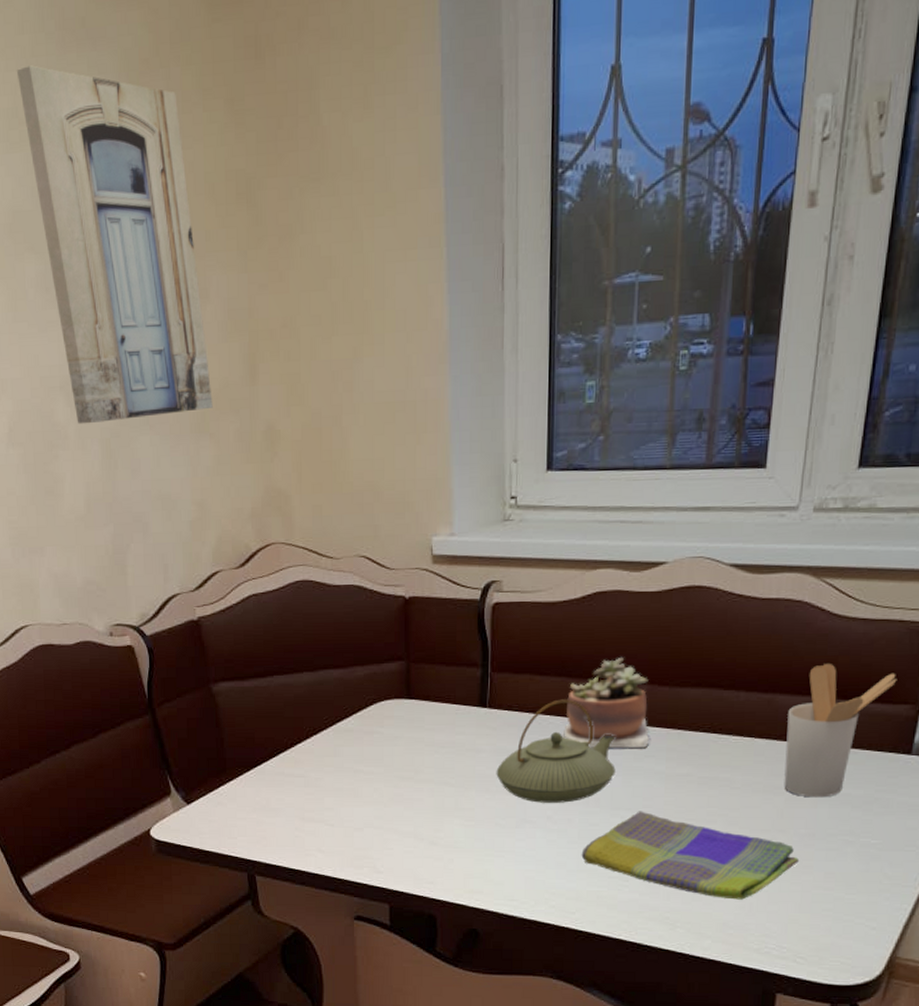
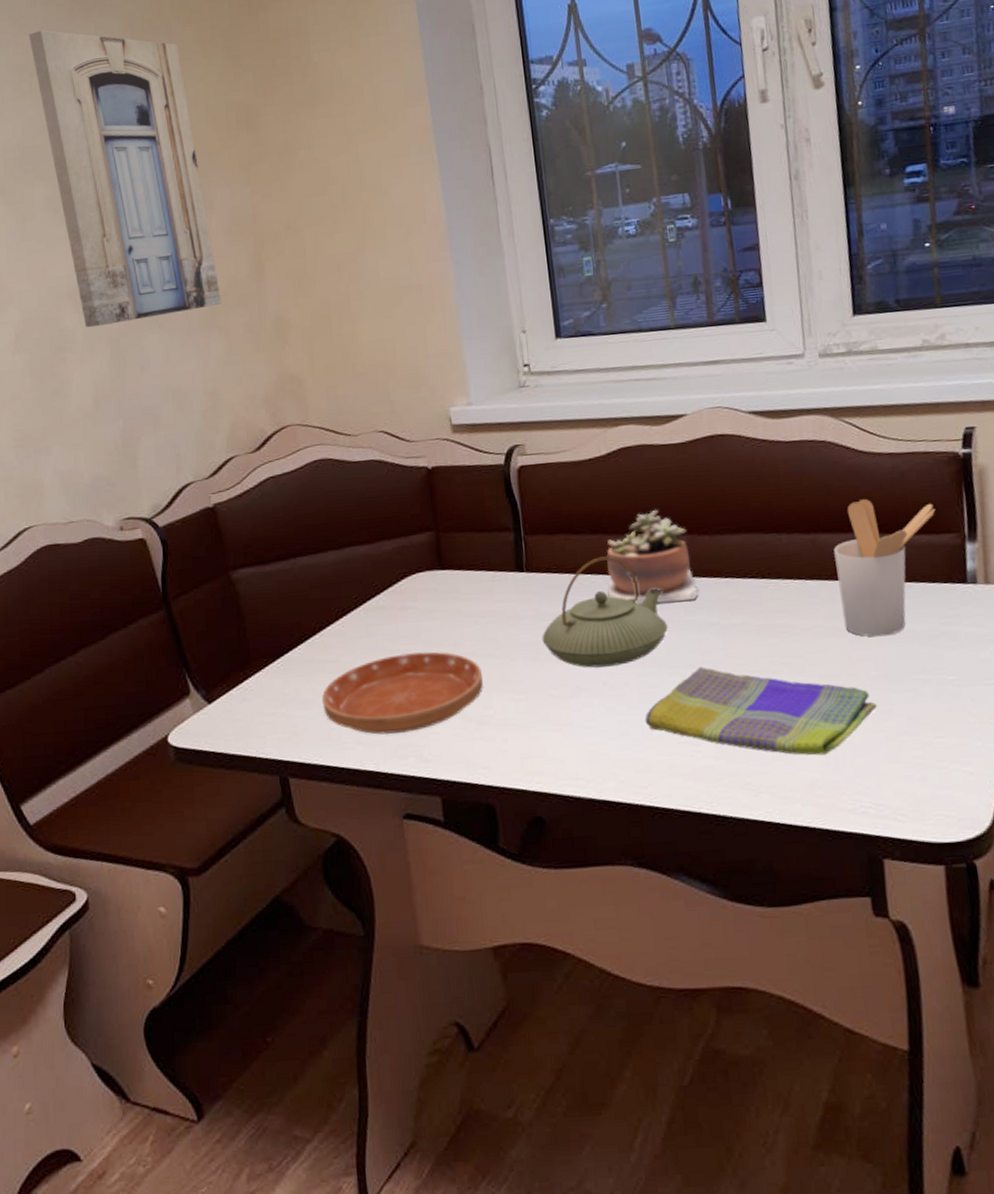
saucer: none [289,775,438,847] -> present [321,651,484,735]

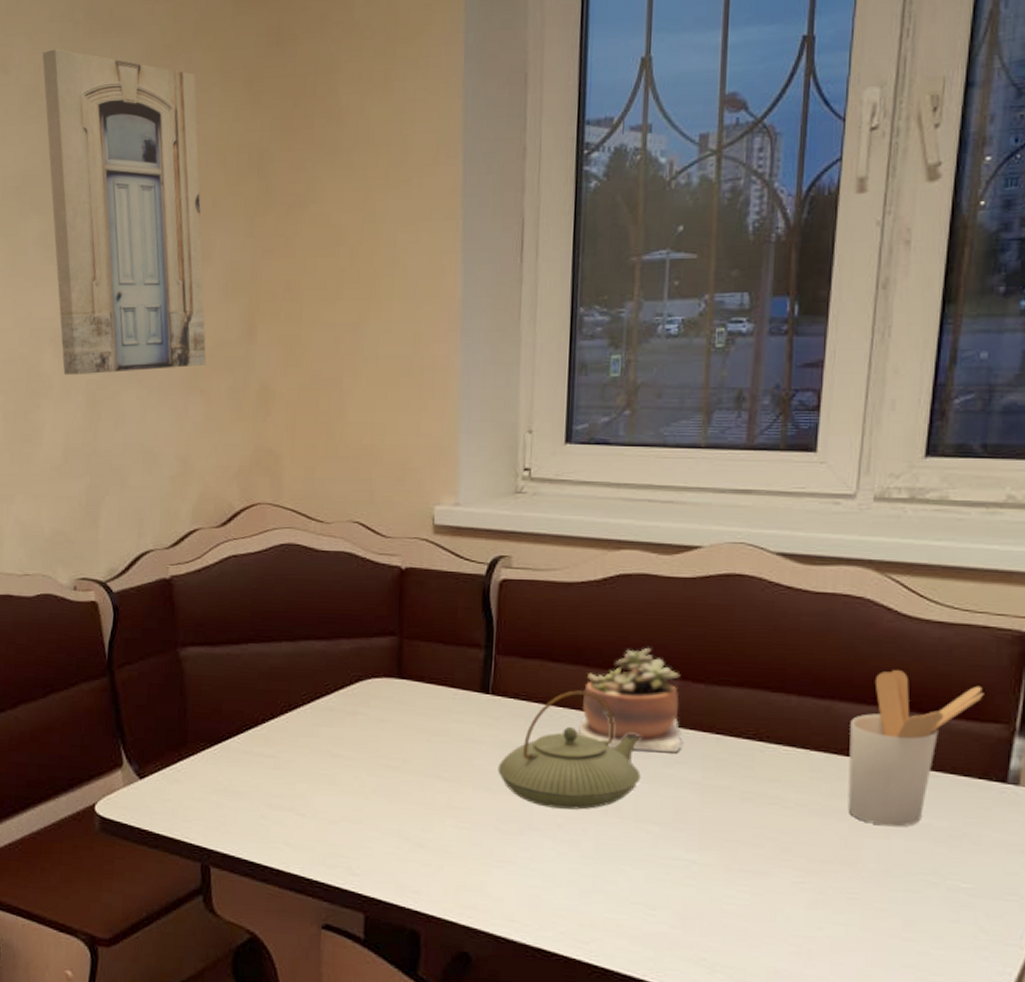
saucer: present [321,651,484,735] -> none [254,760,428,843]
dish towel: present [645,667,877,756] -> none [597,826,869,945]

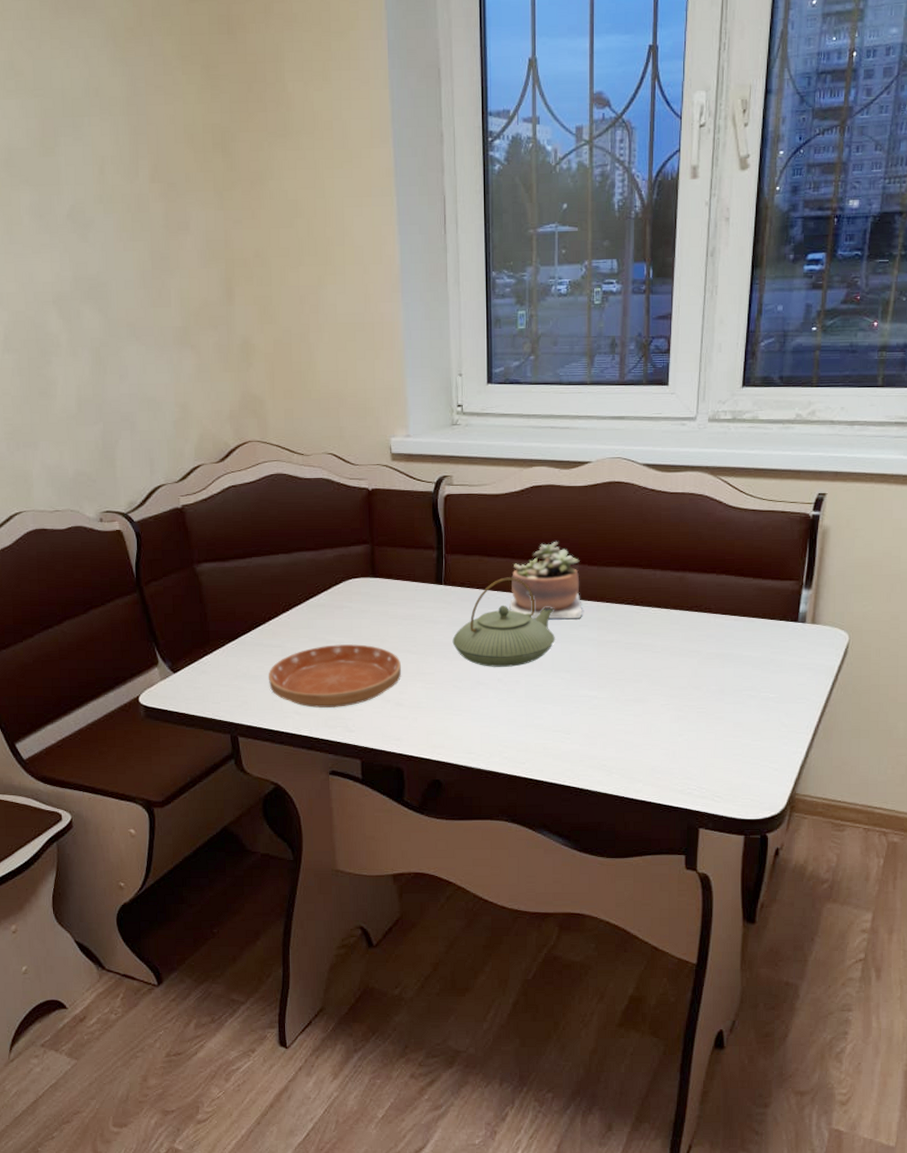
wall art: present [42,49,207,376] -> none [12,27,194,335]
saucer: none [254,760,428,843] -> present [268,644,402,708]
utensil holder: present [847,670,984,827] -> none [696,547,783,659]

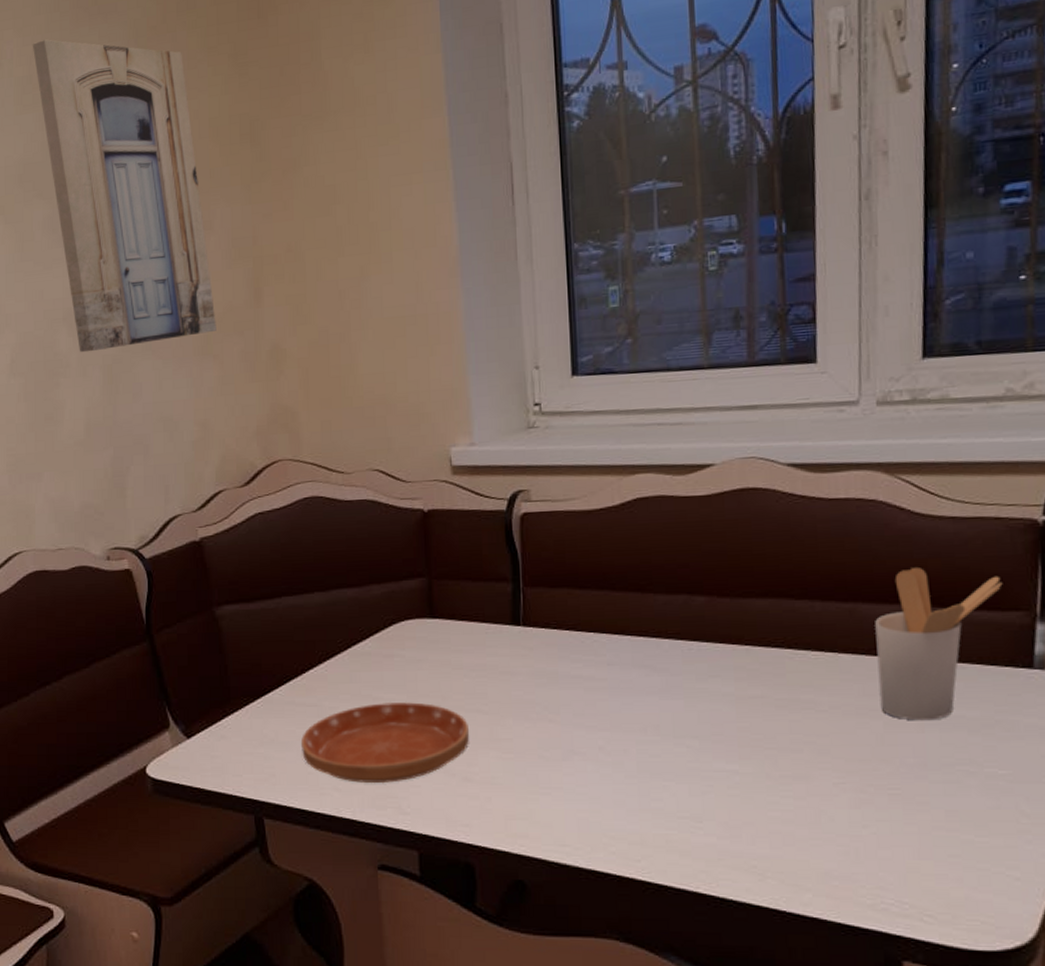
wall art: none [12,27,194,335] -> present [32,39,217,353]
teapot: present [452,577,555,667] -> none [535,614,676,731]
succulent plant: present [509,542,582,620] -> none [611,568,712,668]
utensil holder: none [696,547,783,659] -> present [875,568,1003,721]

